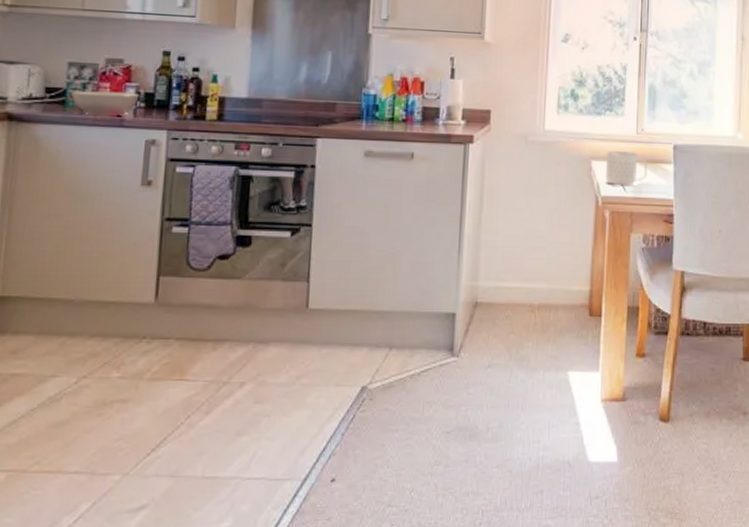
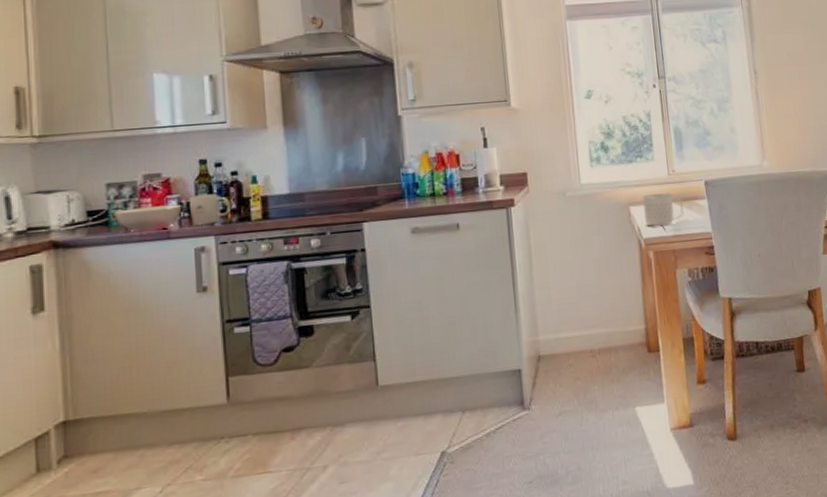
mug: none [146,86,188,118] -> present [188,194,232,226]

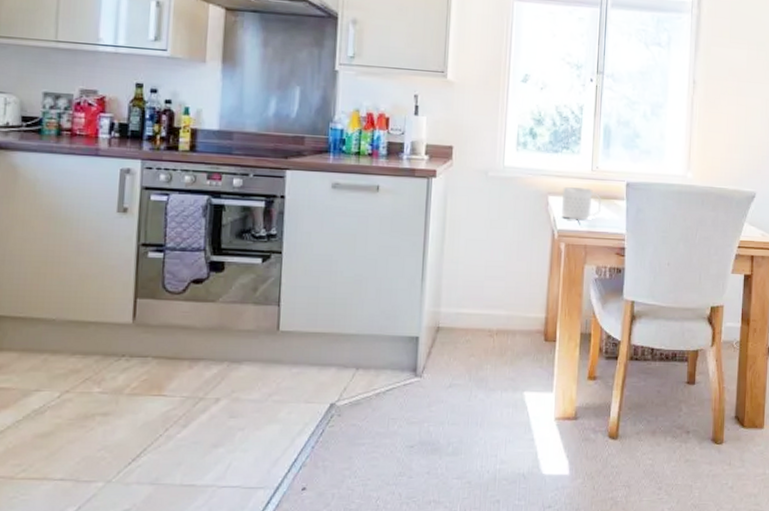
bowl: present [114,204,182,232] -> none [47,120,114,146]
mug: present [188,194,232,226] -> none [120,117,161,148]

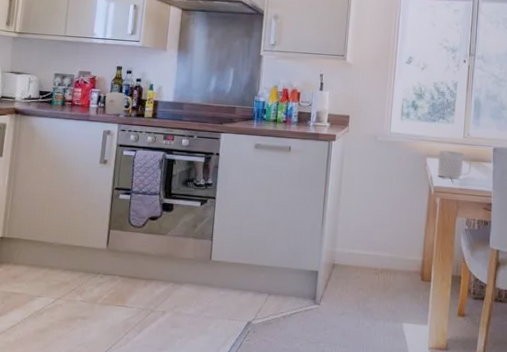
mug: none [120,117,161,148] -> present [104,92,133,115]

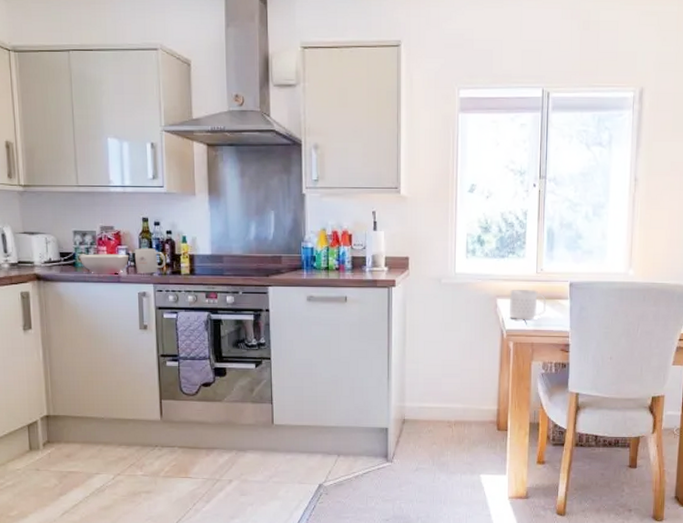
bowl: none [56,94,101,113] -> present [79,254,129,274]

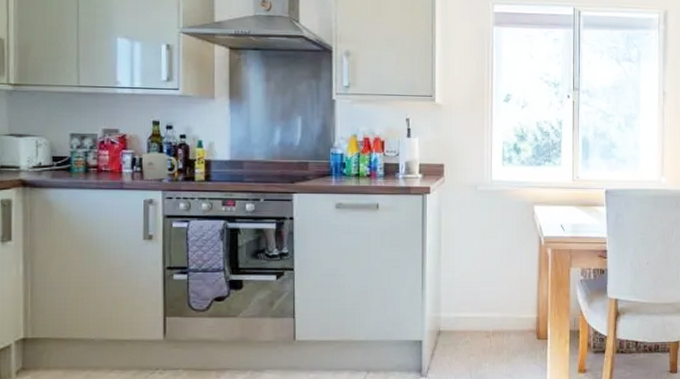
bowl: present [79,254,129,274] -> none [76,158,135,180]
mug: present [509,289,547,320] -> none [546,196,584,227]

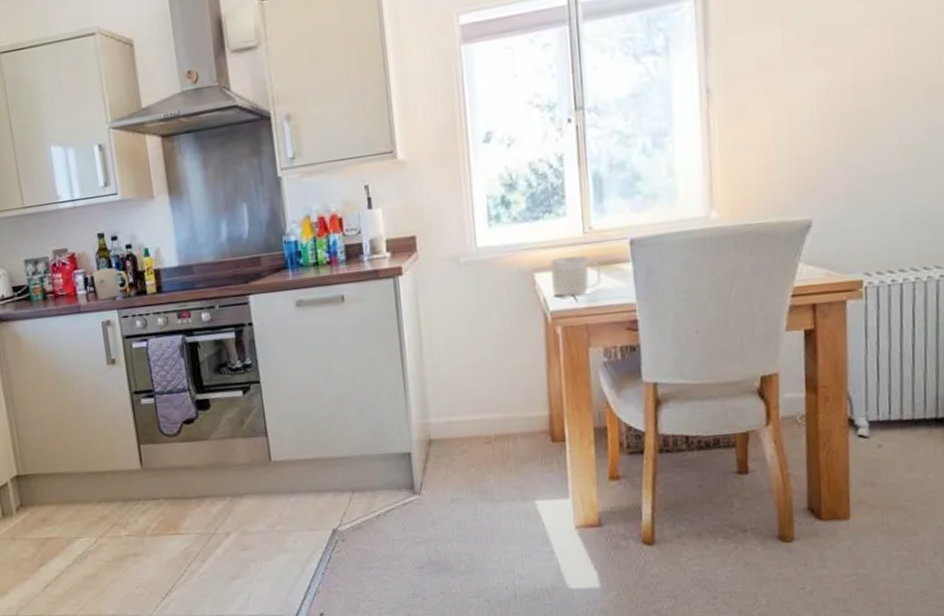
mug: none [546,196,584,227] -> present [549,254,602,298]

